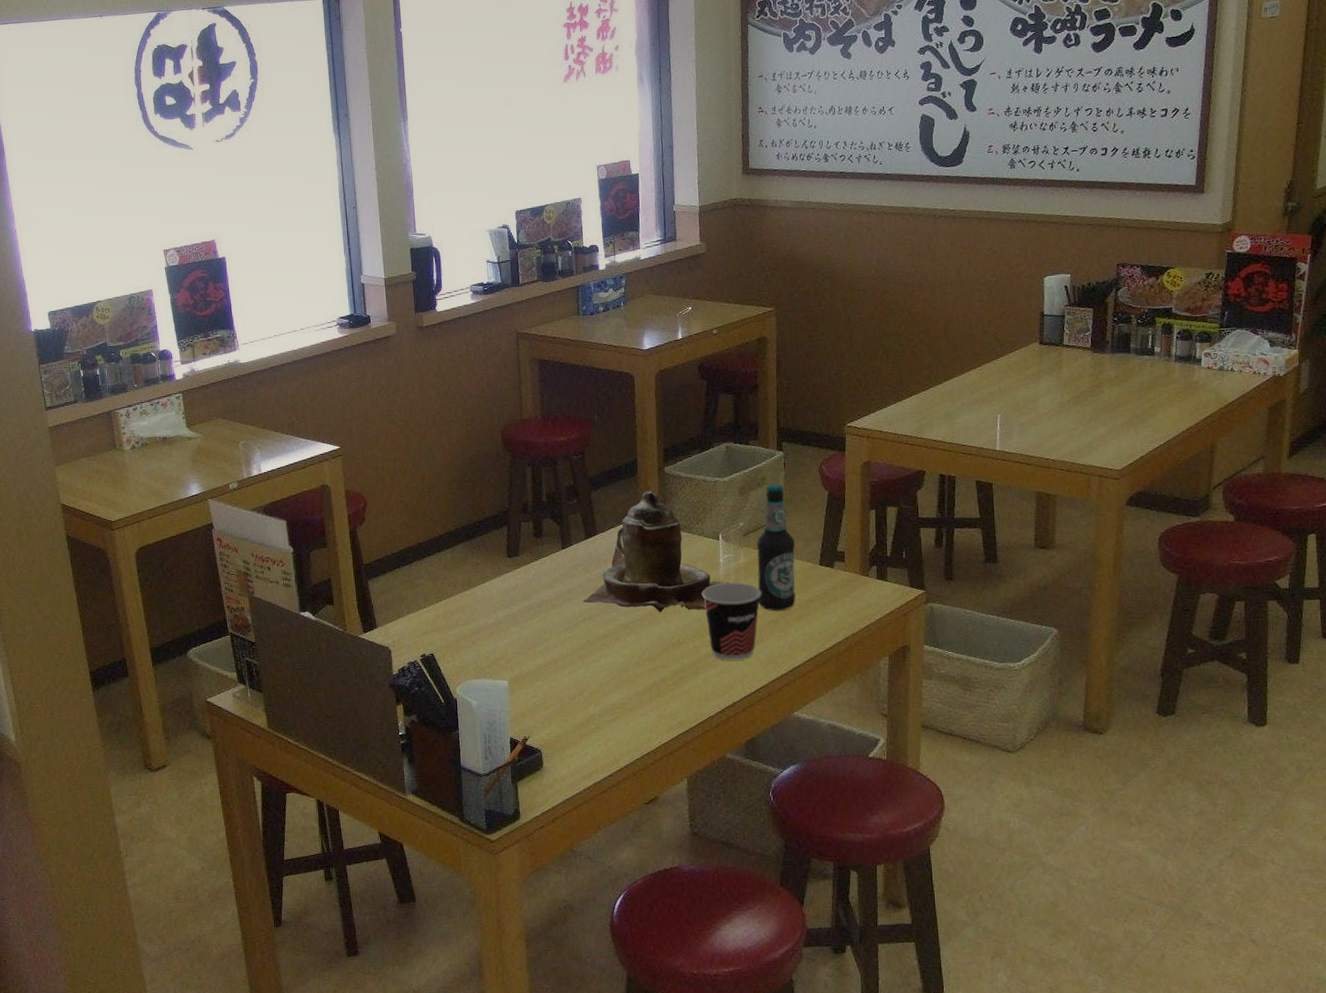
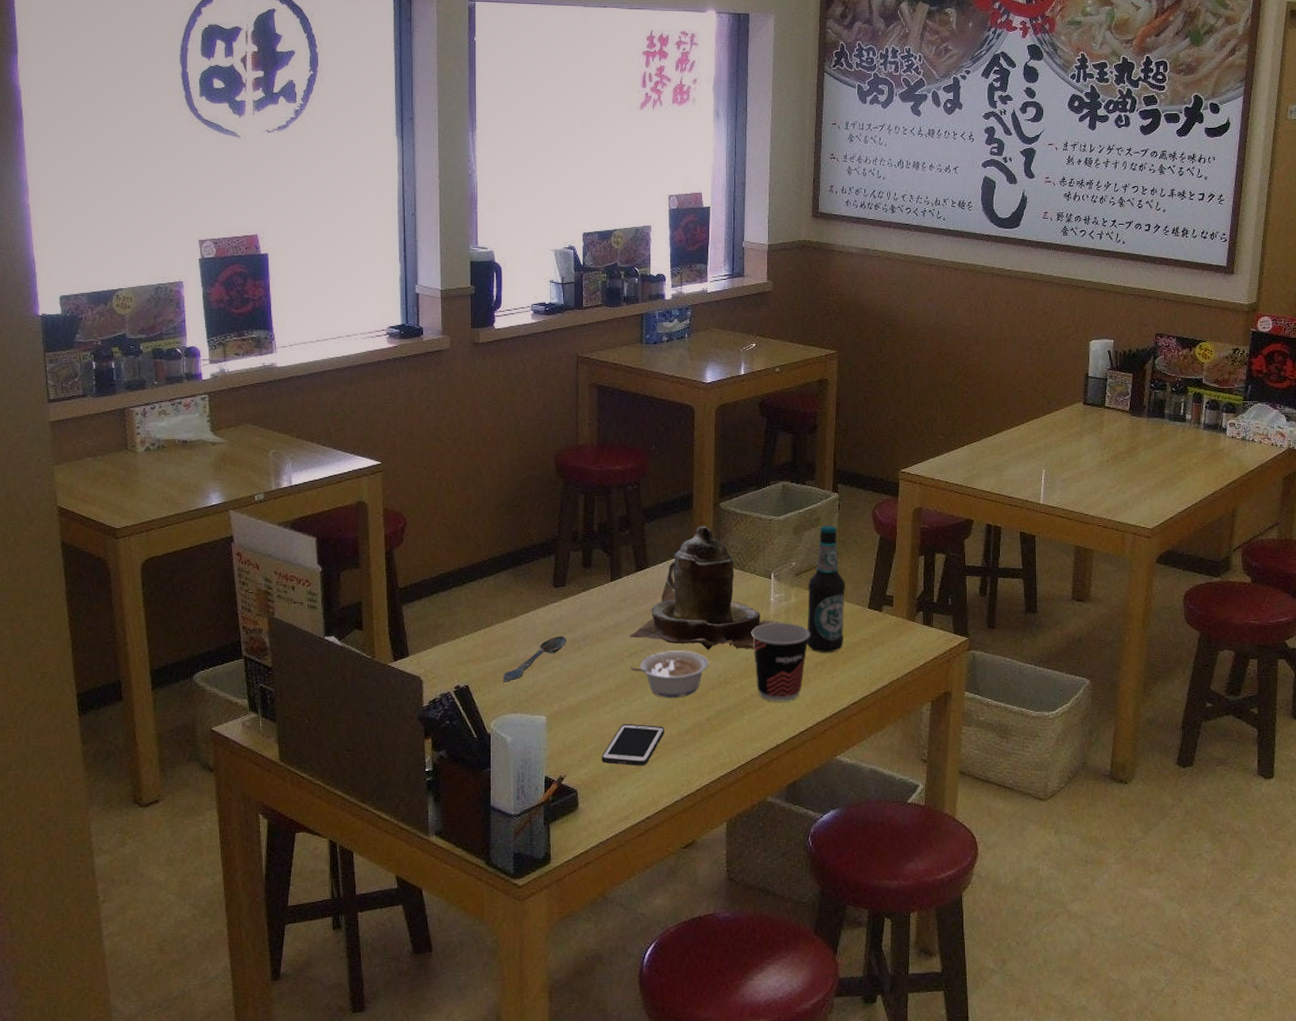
spoon: none [464,603,523,650] -> present [502,635,566,682]
cell phone: none [562,685,622,726] -> present [601,723,665,766]
legume: none [584,613,662,660] -> present [629,650,709,698]

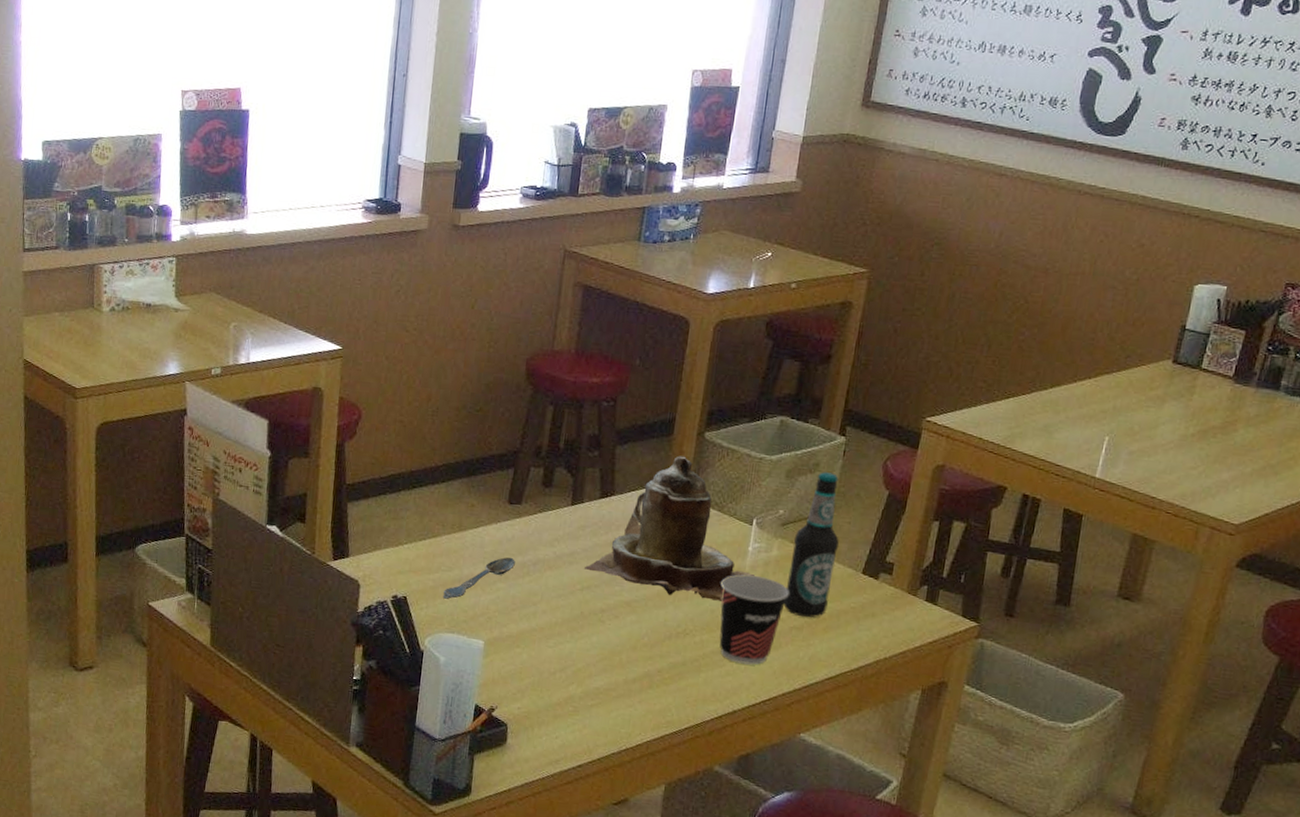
cell phone: present [601,723,665,766] -> none [537,661,610,710]
legume: present [629,650,709,698] -> none [579,590,669,643]

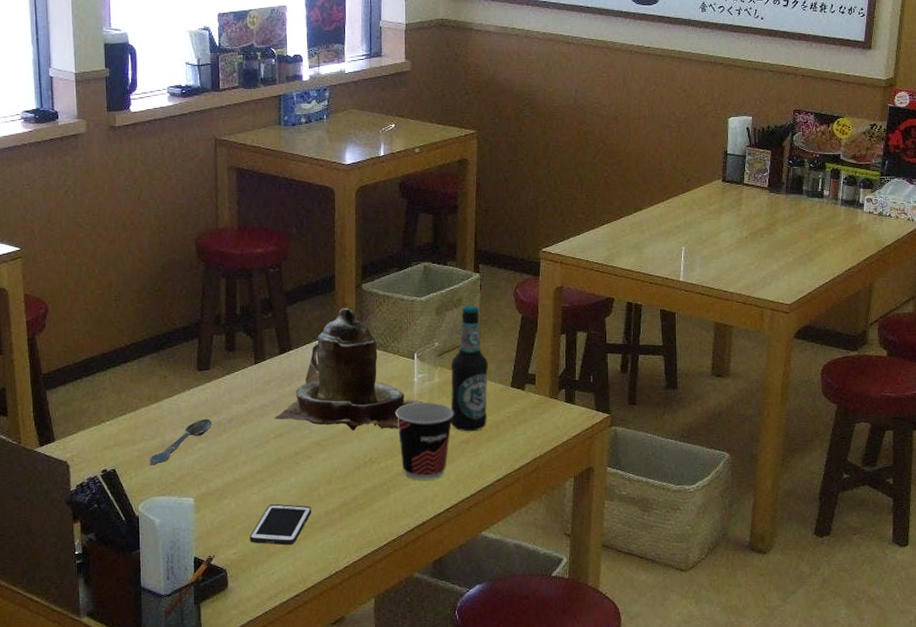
cell phone: none [537,661,610,710] -> present [249,503,312,546]

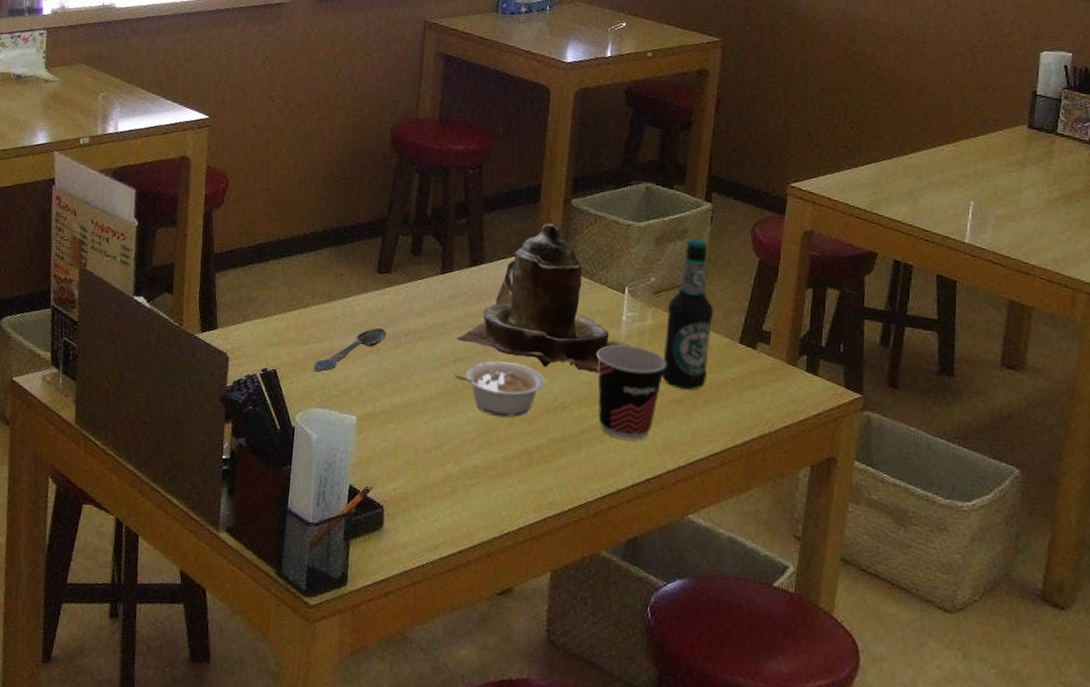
cell phone: present [249,503,312,546] -> none [413,438,488,491]
legume: none [275,431,354,478] -> present [453,361,544,418]

